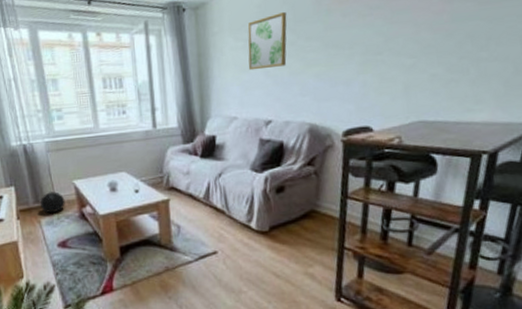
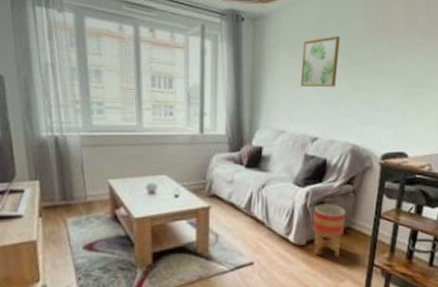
decorative ball: present [40,191,65,214] -> none [67,190,97,213]
planter: none [274,187,310,242] -> present [312,204,346,257]

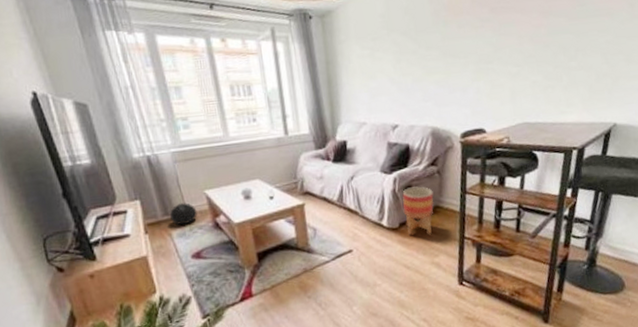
decorative ball: none [67,190,97,213] -> present [169,203,198,226]
wall art: present [300,35,340,88] -> none [373,21,410,78]

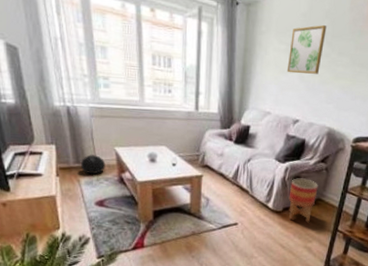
wall art: none [373,21,410,78] -> present [286,24,327,74]

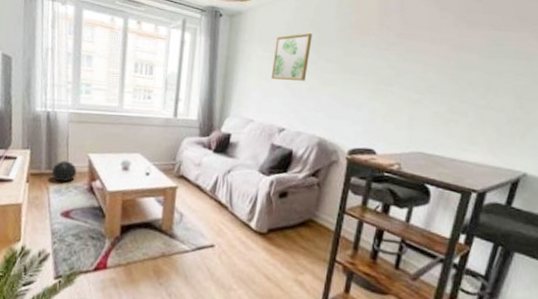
planter: present [288,178,318,223] -> none [274,194,309,249]

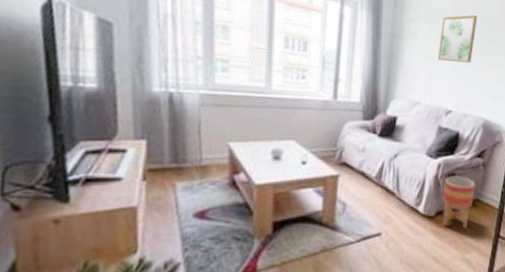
decorative ball: present [51,161,77,182] -> none [178,152,214,177]
planter: none [274,194,309,249] -> present [442,176,475,229]

